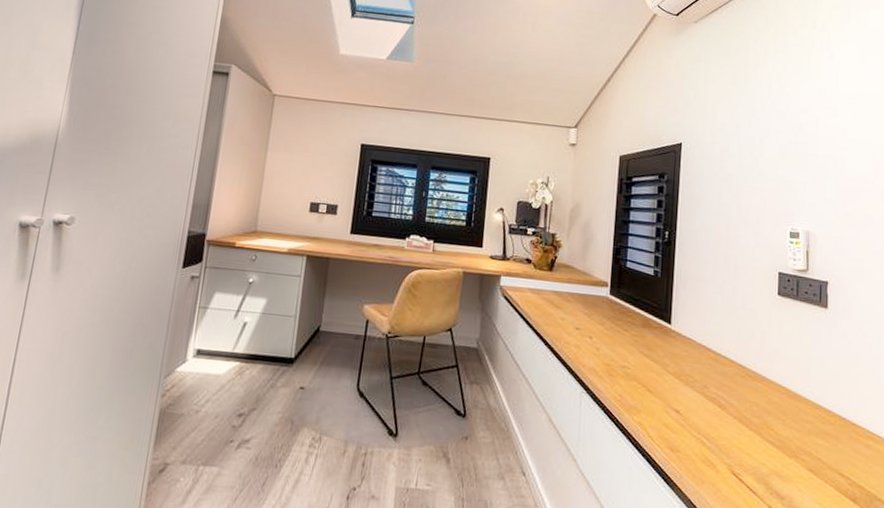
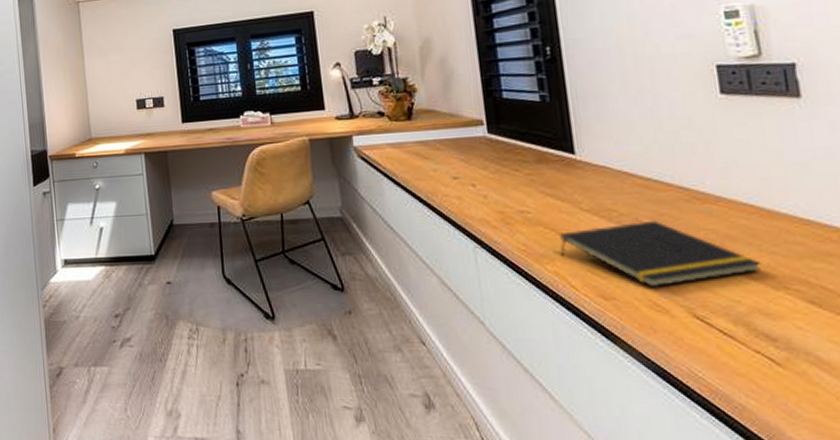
notepad: none [646,388,783,445] -> present [560,220,762,286]

